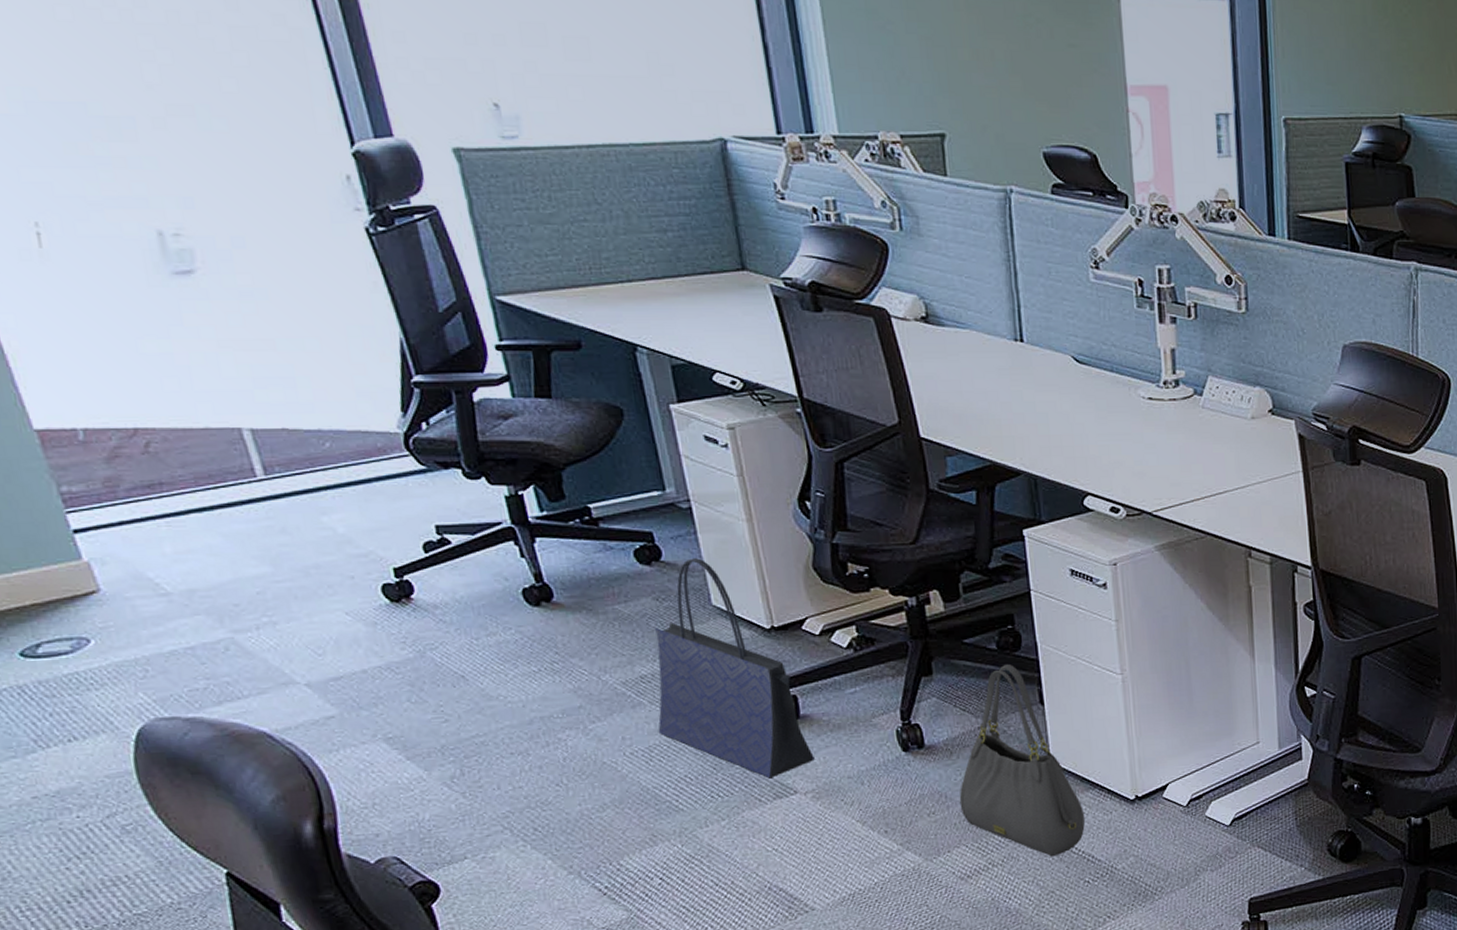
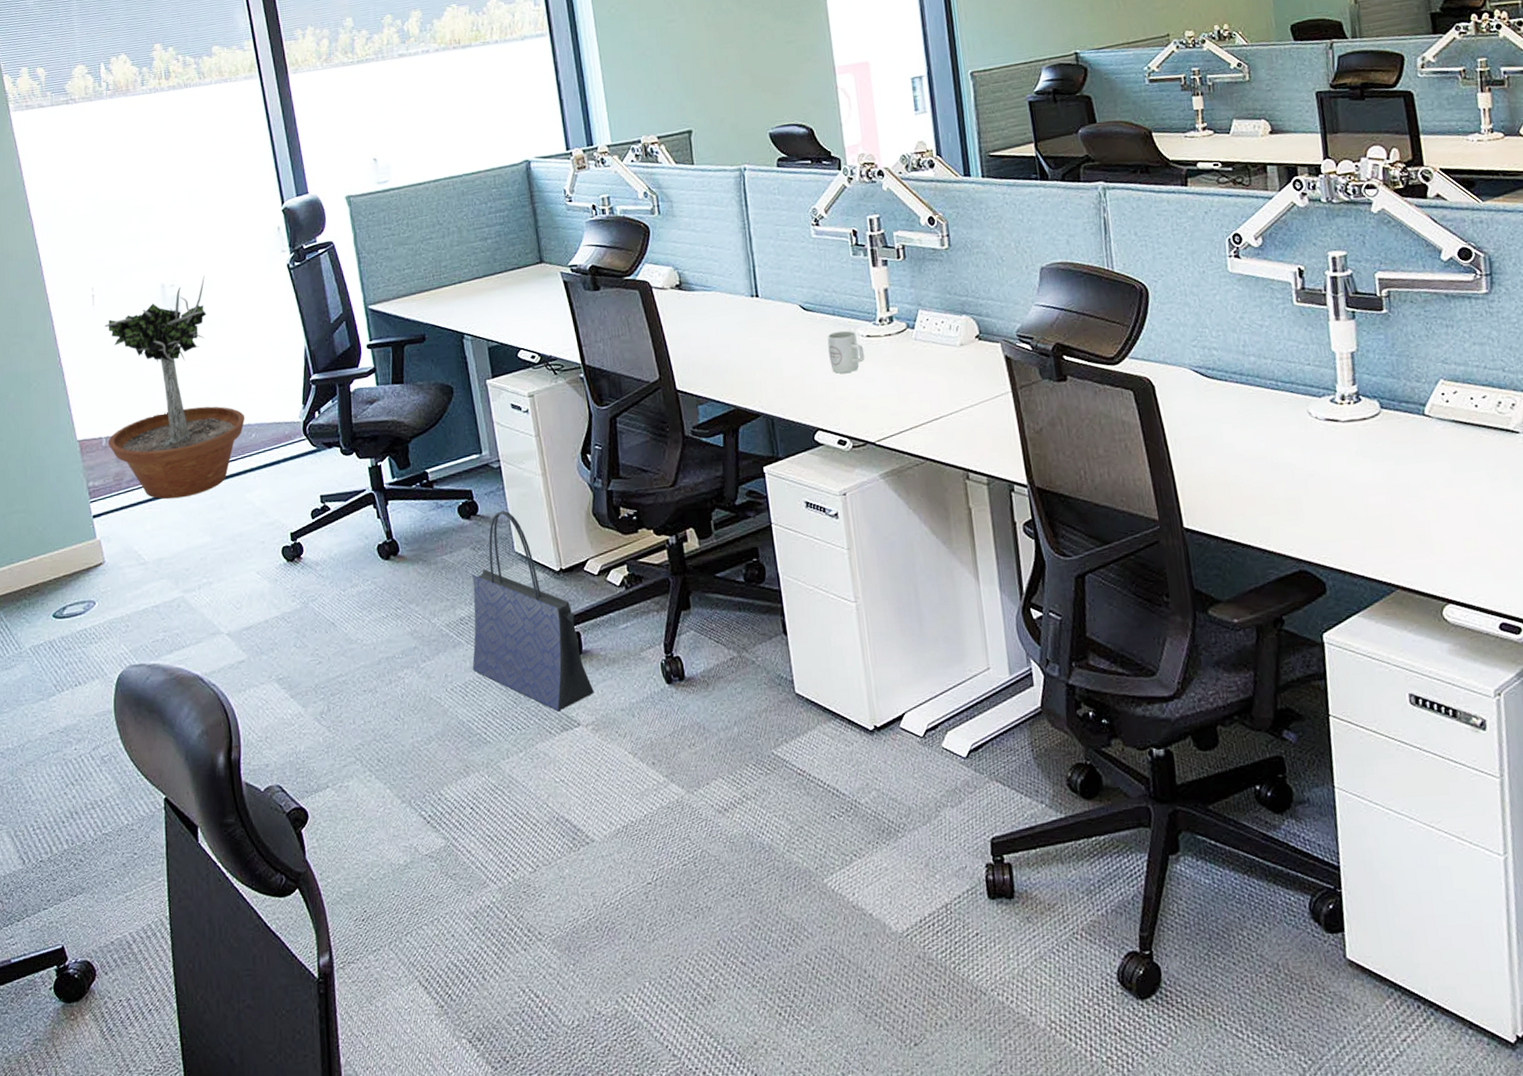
potted tree: none [63,226,313,516] -> present [104,275,246,499]
handbag: present [959,663,1085,857] -> none [715,595,829,790]
mug: none [1103,389,1145,436] -> present [827,330,865,374]

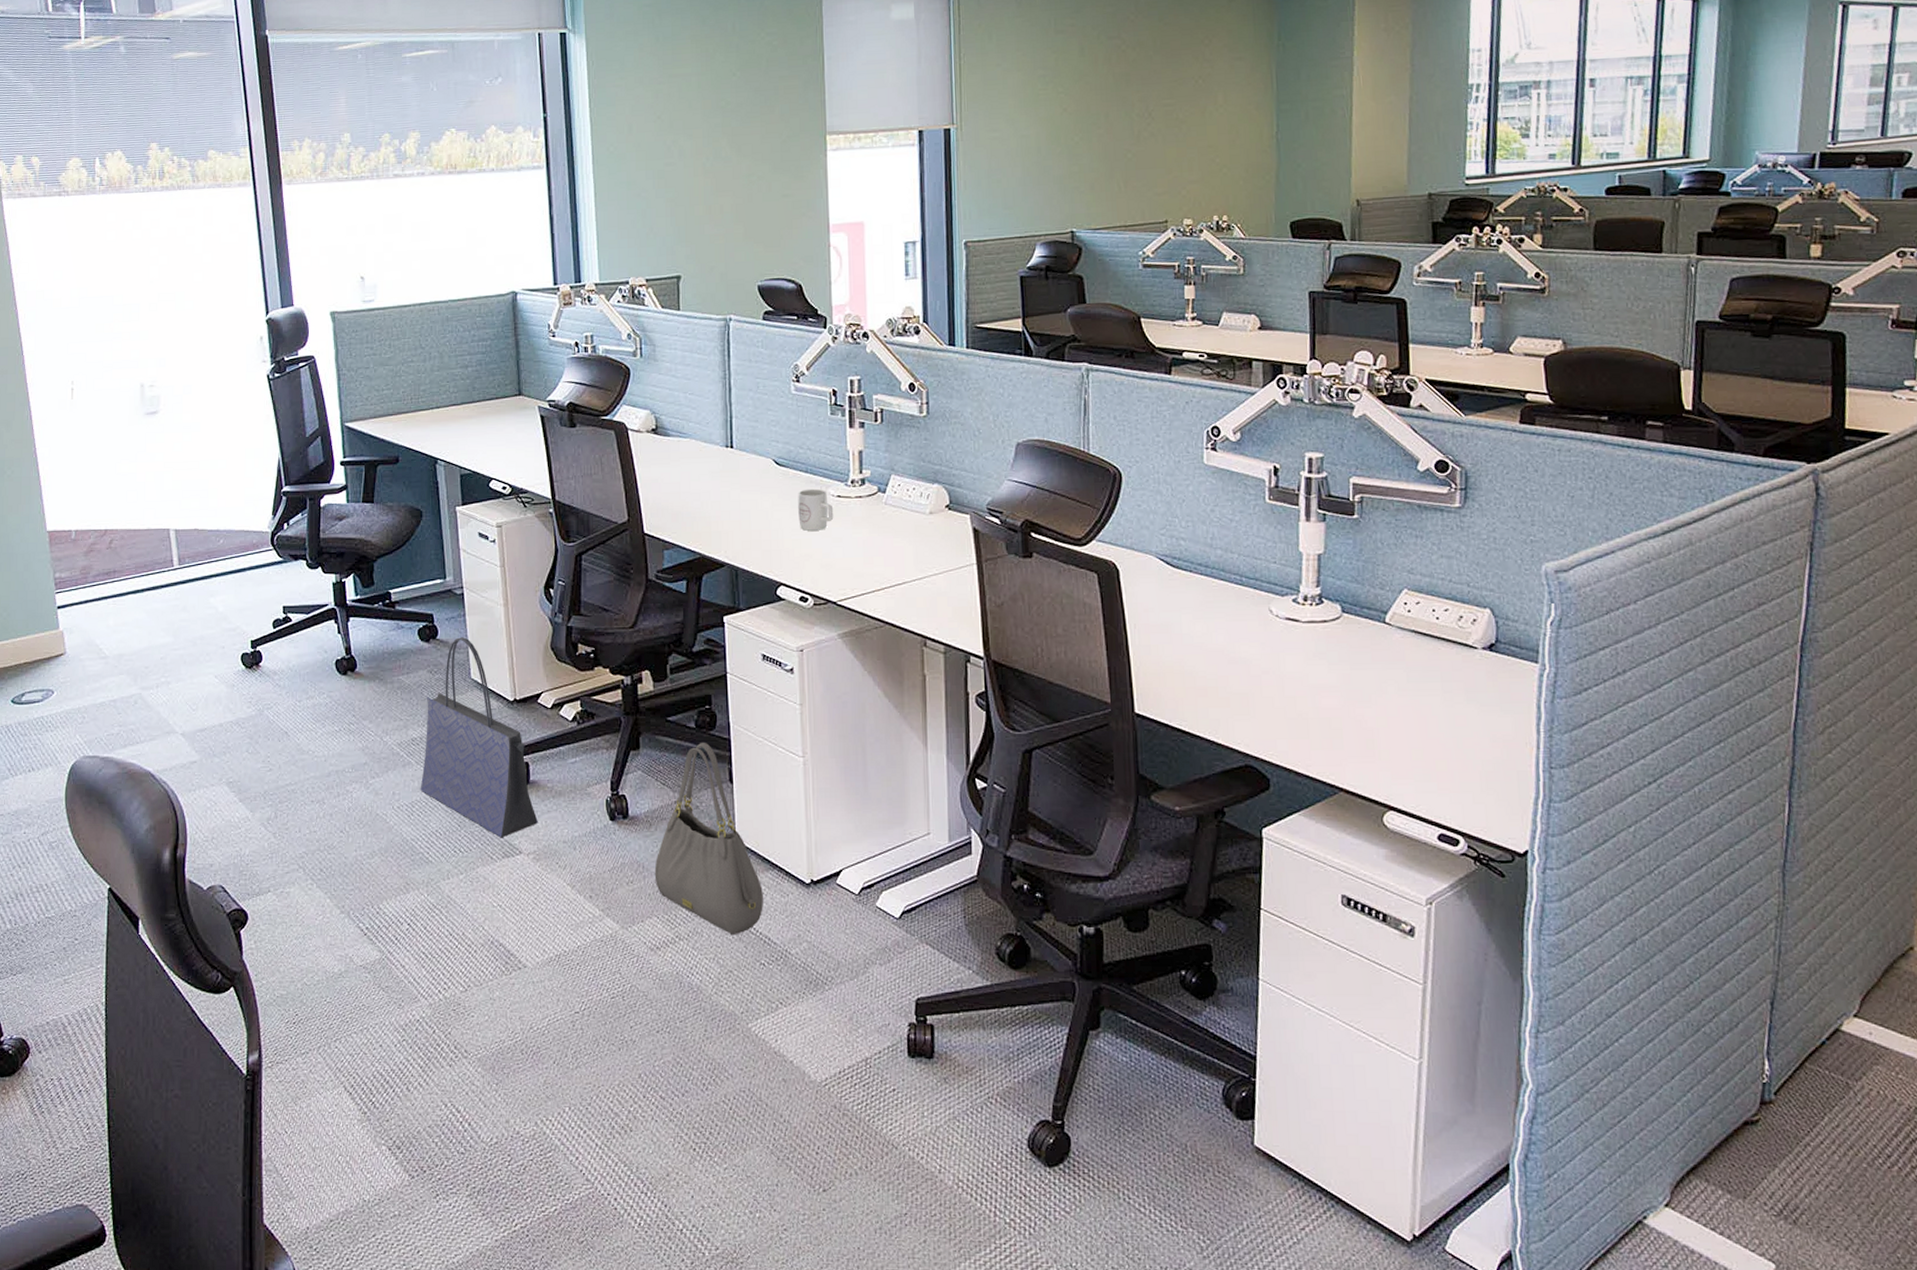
potted tree: present [104,275,246,499] -> none [78,378,215,597]
handbag: none [715,595,829,790] -> present [654,742,763,936]

